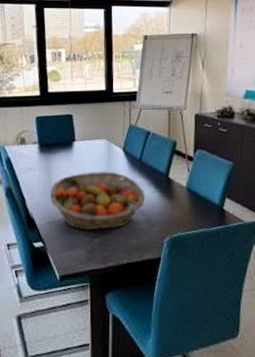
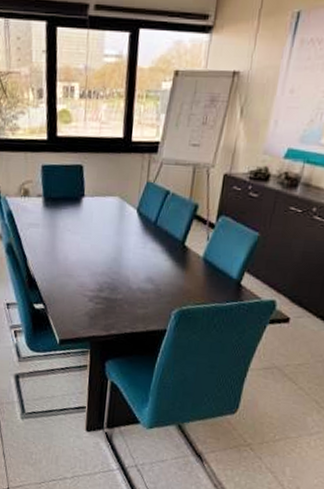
fruit basket: present [49,172,146,231] -> none [53,232,157,297]

